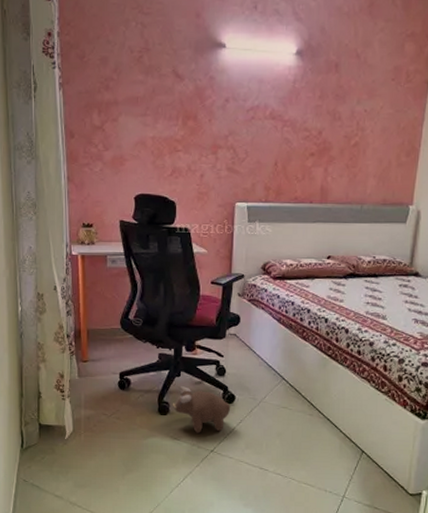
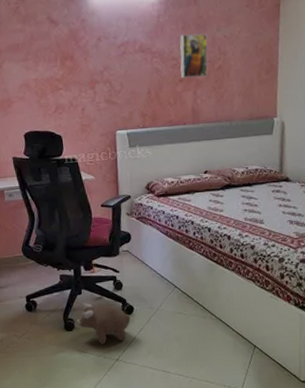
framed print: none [313,104,346,153] -> present [180,34,208,78]

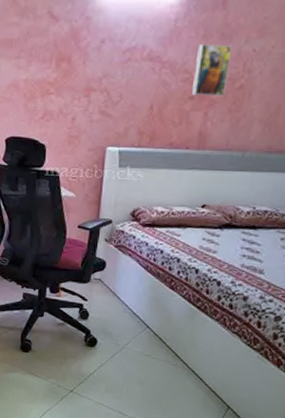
plush toy: present [77,302,131,345] -> none [35,325,93,373]

